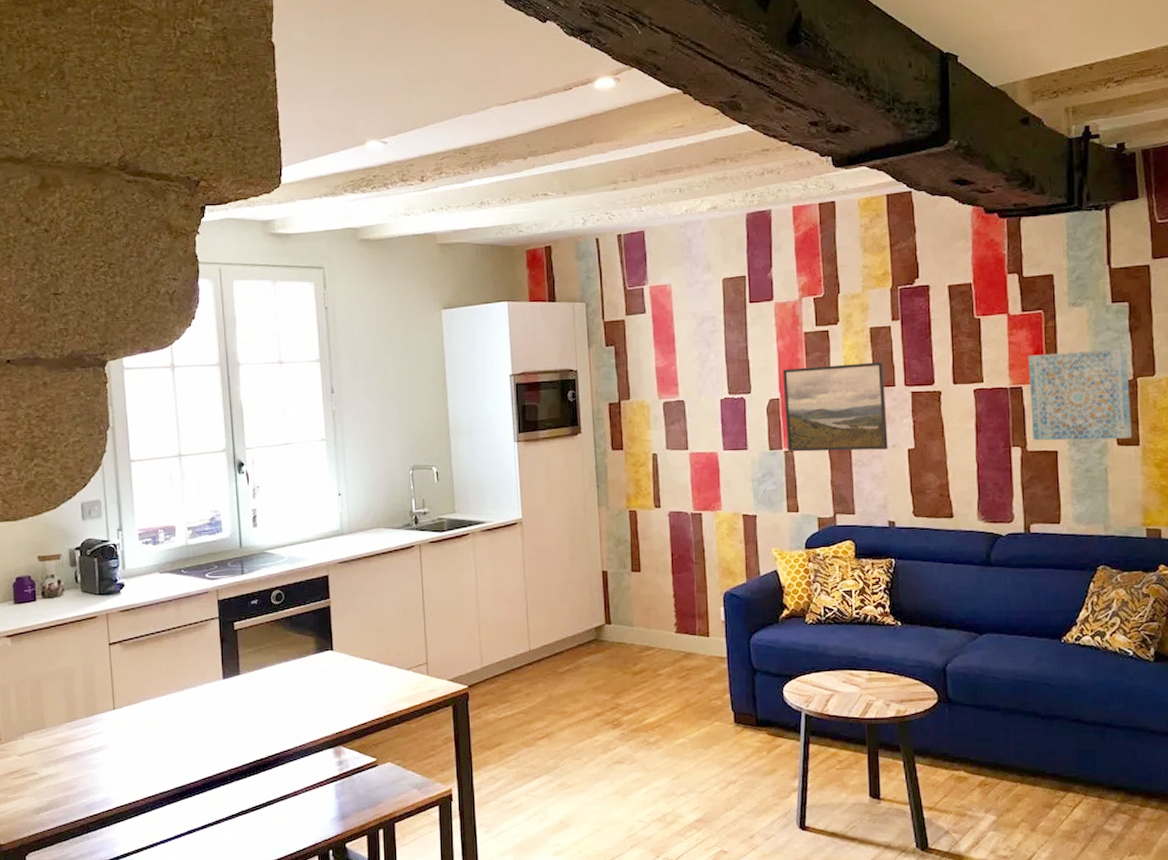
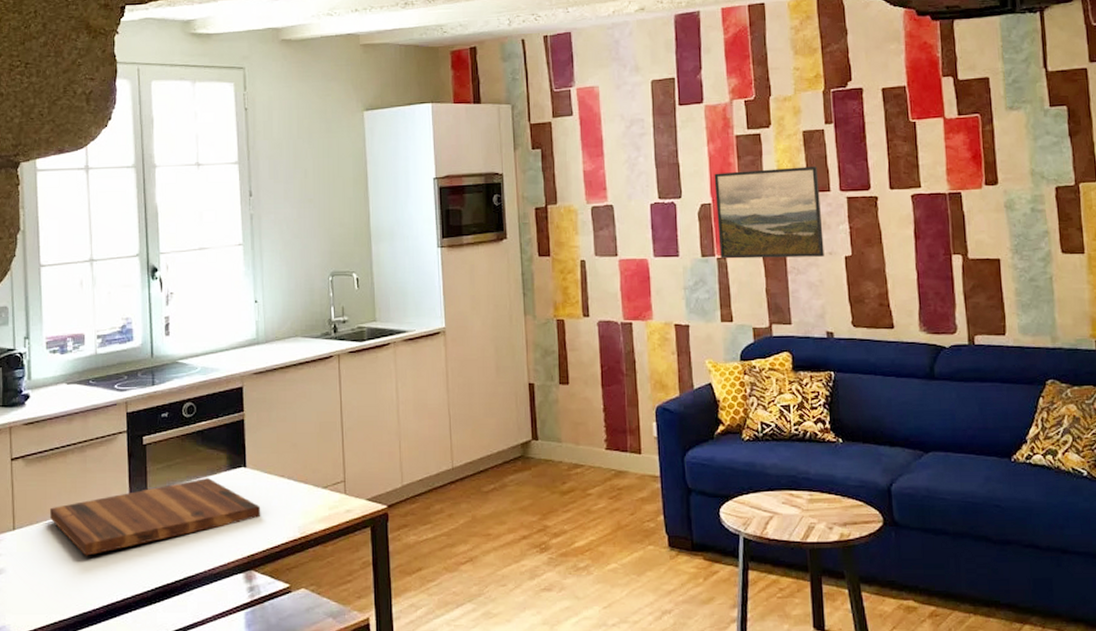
cutting board: none [148,661,348,733] -> present [50,478,261,556]
wall art: present [1028,348,1132,441] -> none [966,153,1076,249]

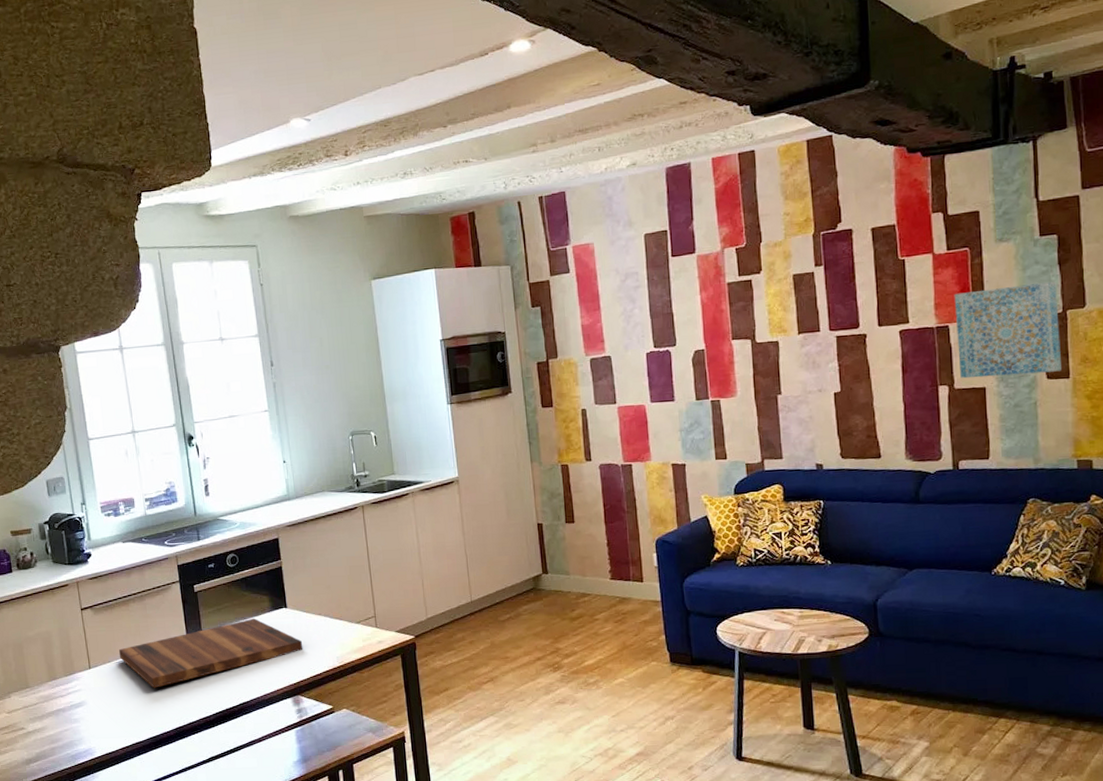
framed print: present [714,166,824,259] -> none [707,308,814,401]
wall art: none [966,153,1076,249] -> present [954,281,1061,379]

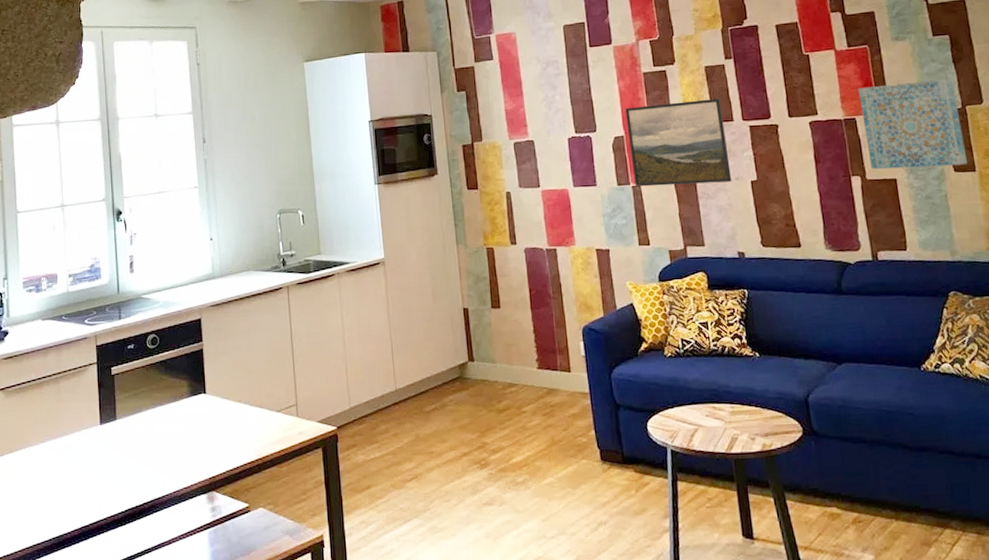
cutting board: present [119,619,303,688] -> none [28,405,221,481]
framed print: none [707,308,814,401] -> present [625,98,732,187]

